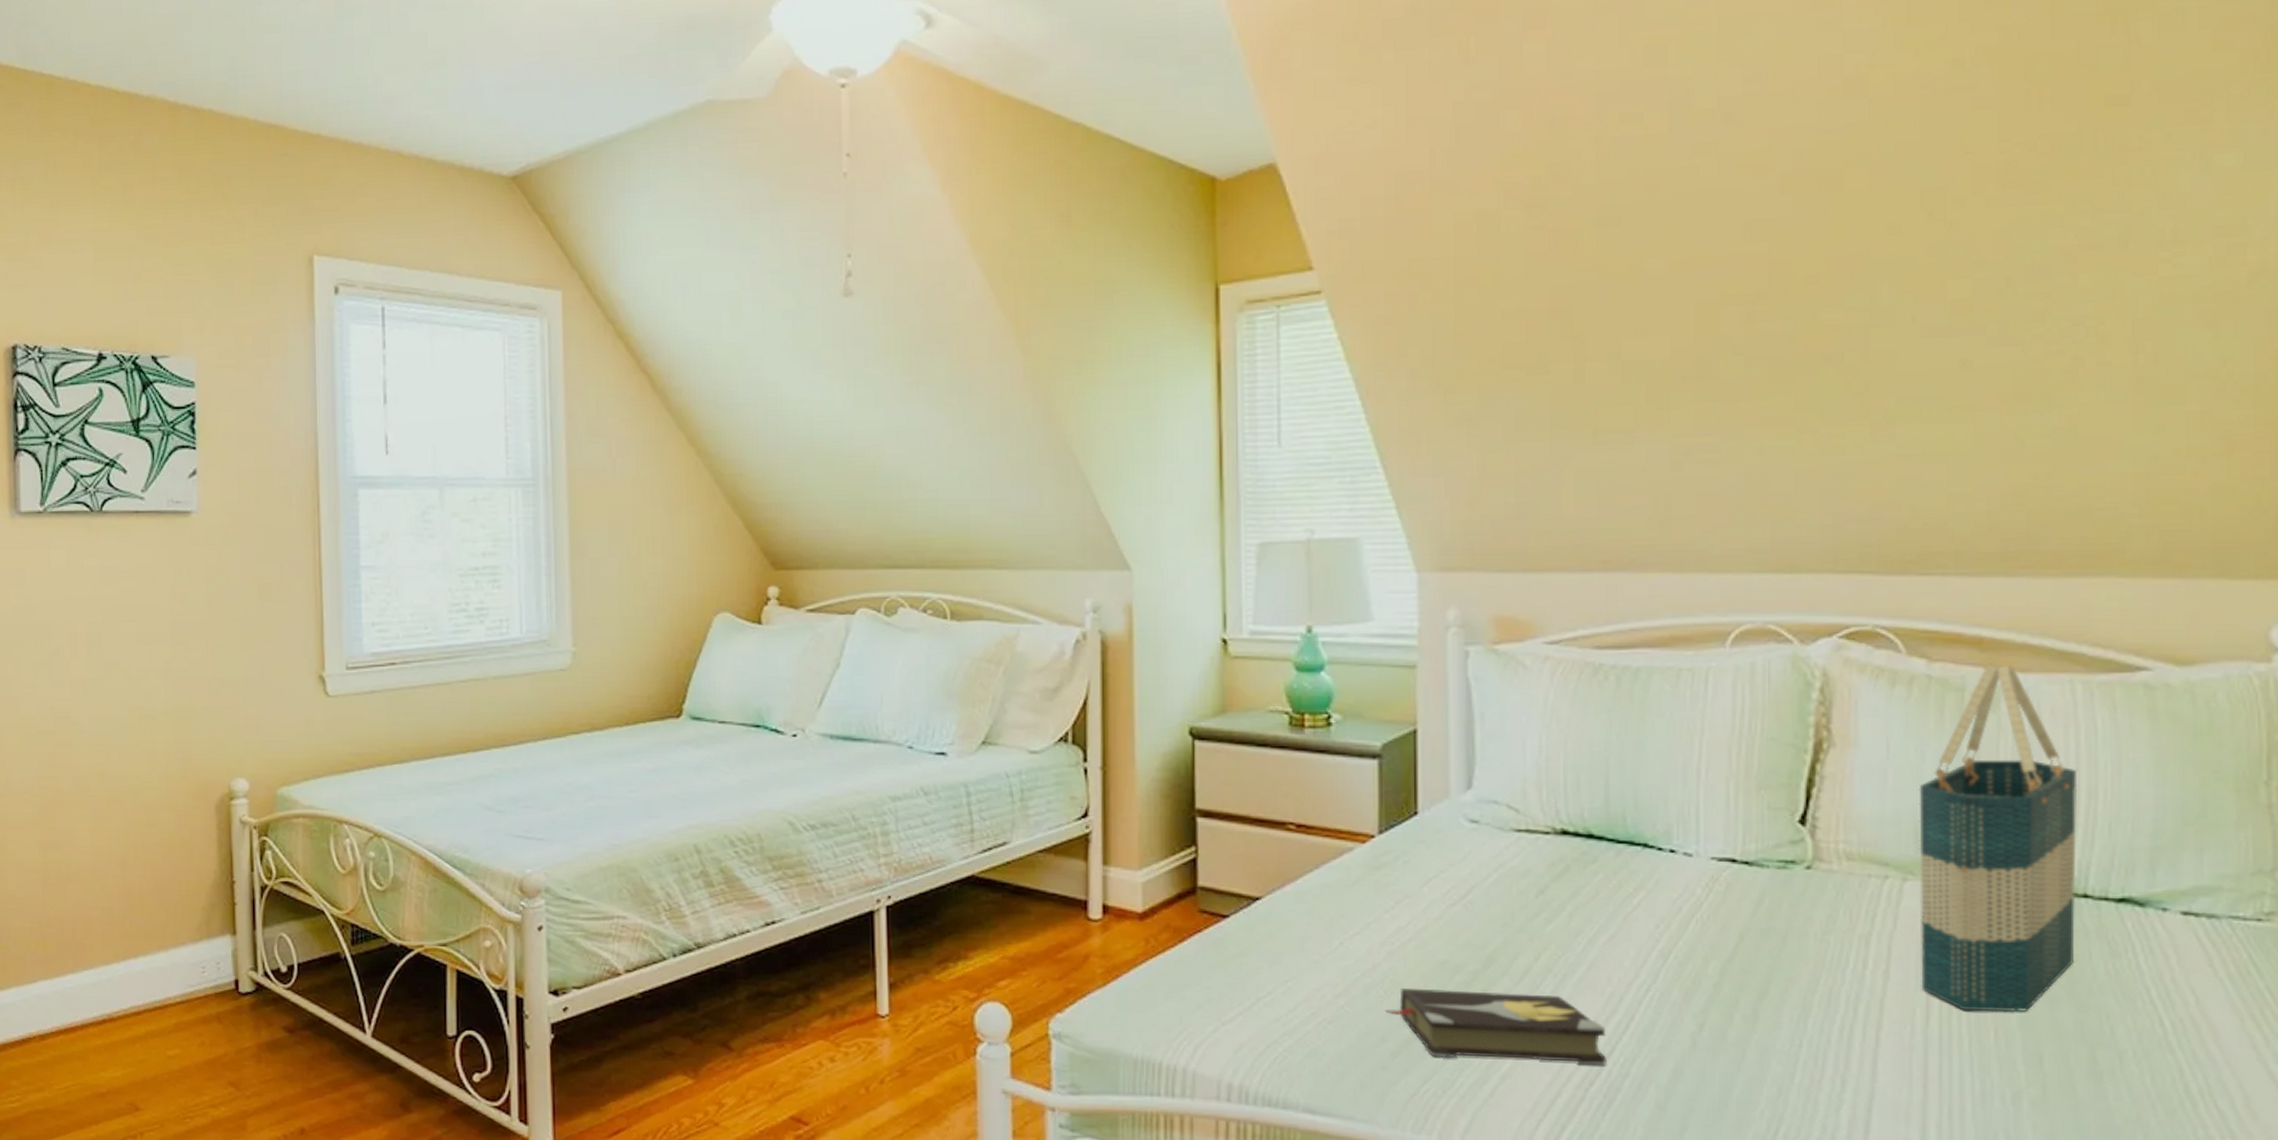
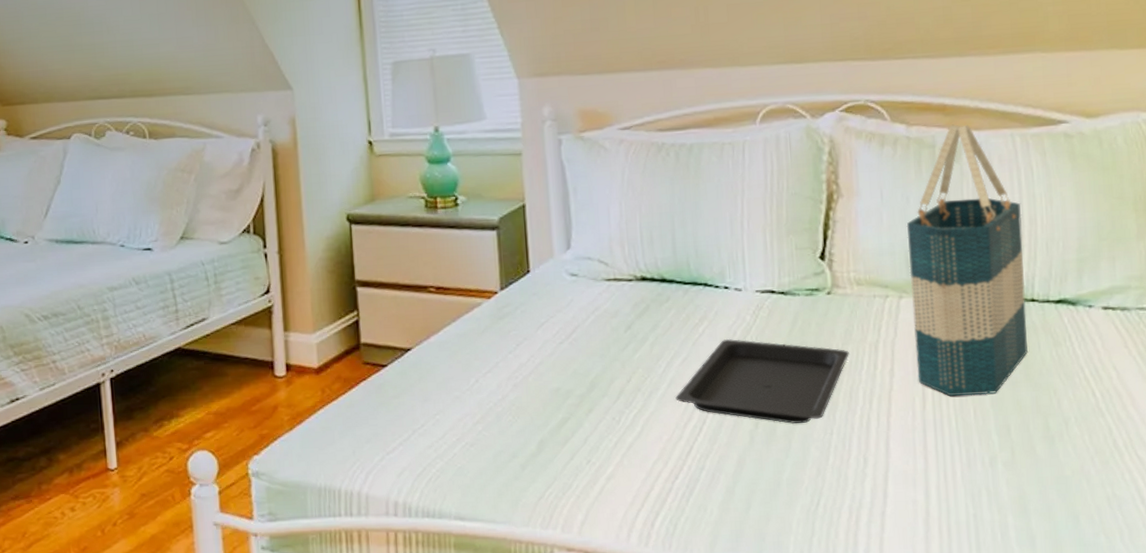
hardback book: present [1385,987,1608,1066] -> none [514,409,688,467]
serving tray: none [1597,915,1831,1029] -> present [675,338,849,423]

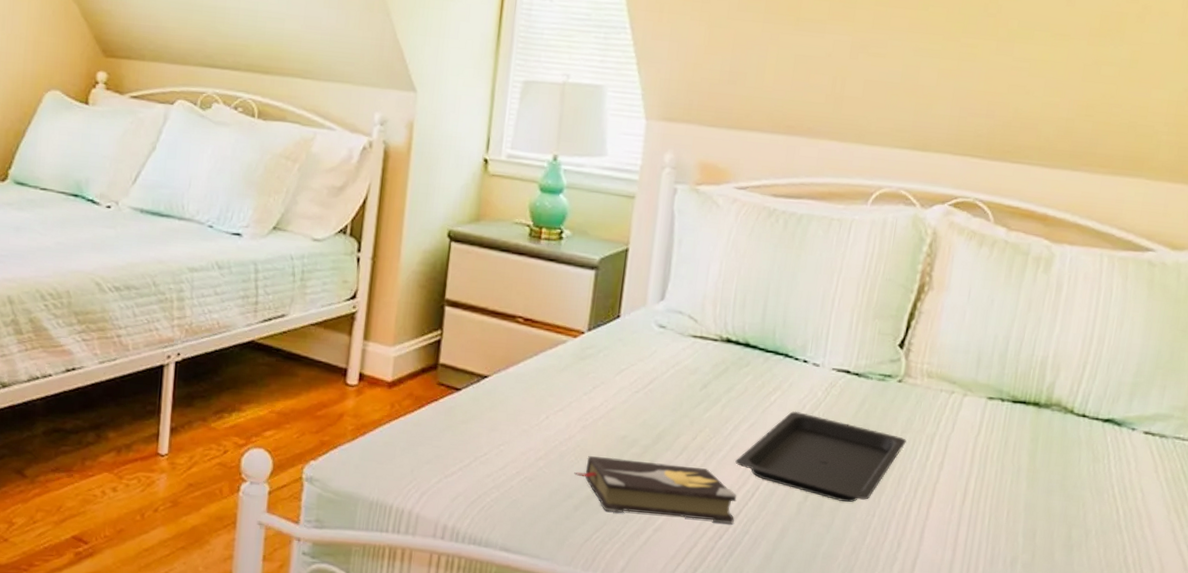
hardback book: none [514,409,688,467] -> present [574,455,737,525]
tote bag: present [906,124,1029,396] -> none [963,235,1095,499]

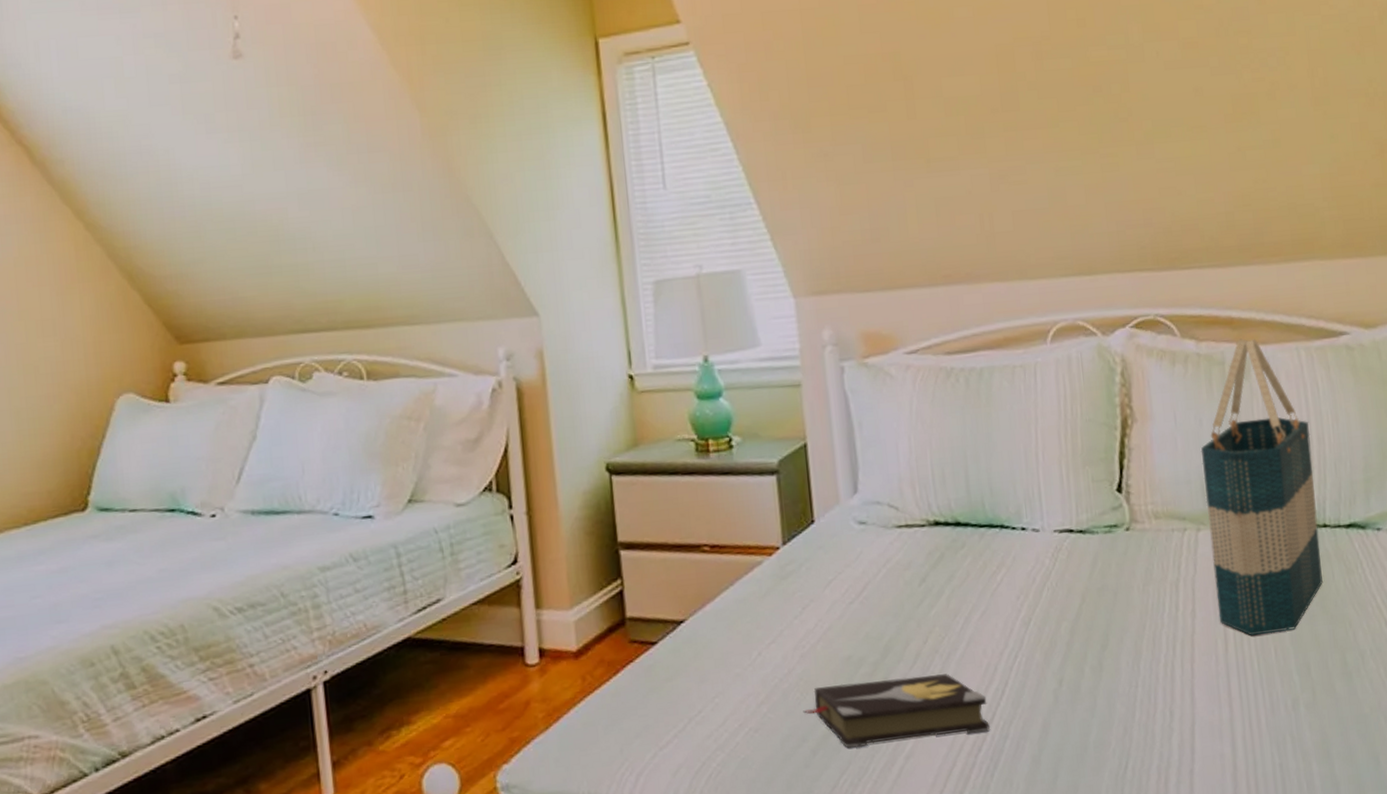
serving tray: present [735,411,906,502] -> none [975,586,1151,678]
tote bag: none [963,235,1095,499] -> present [1201,338,1324,635]

